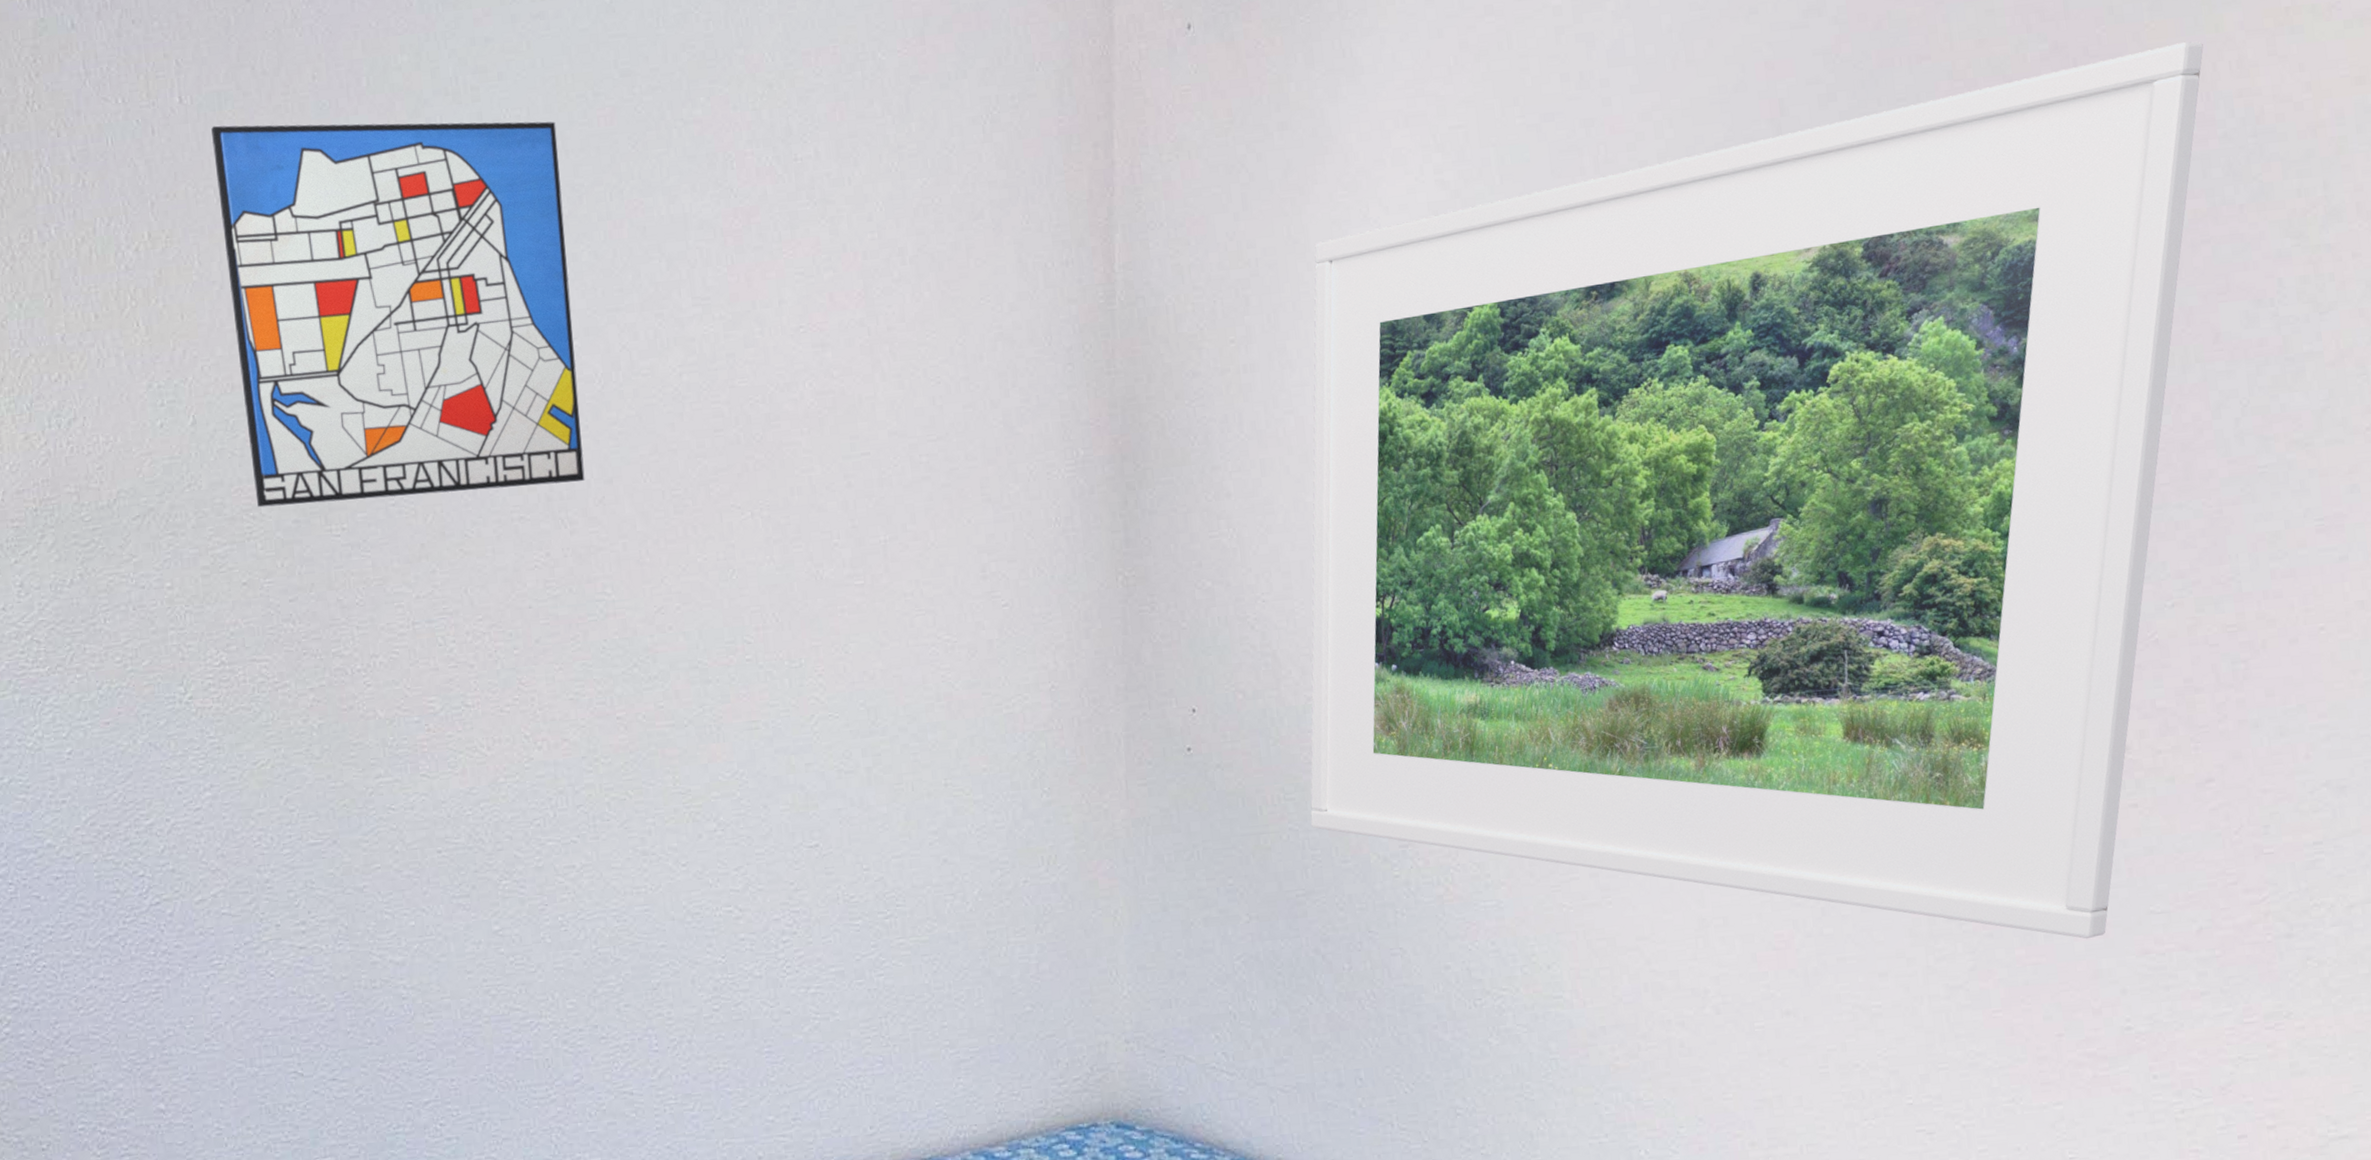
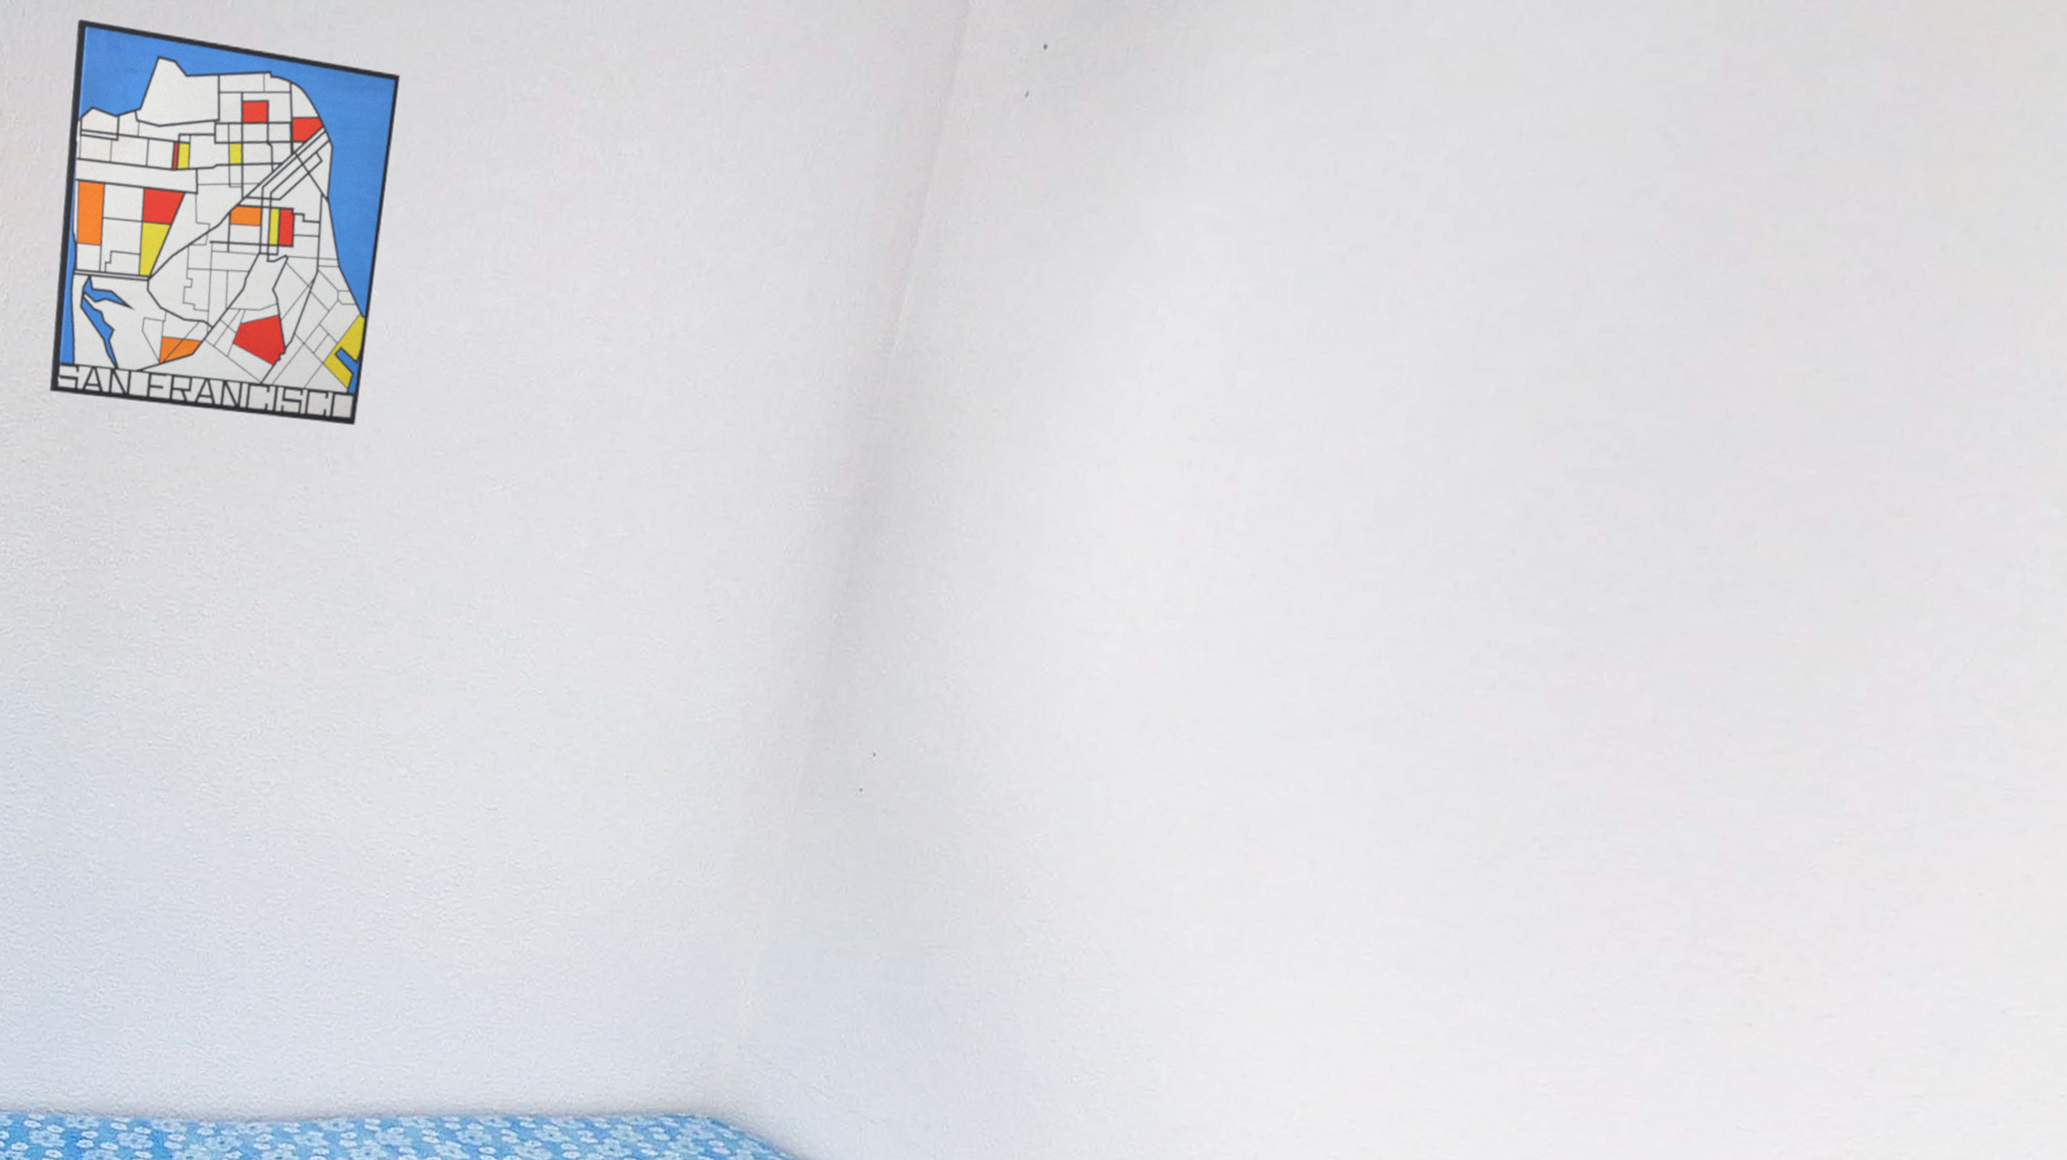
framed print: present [1310,41,2204,939] -> none [958,292,2027,1141]

